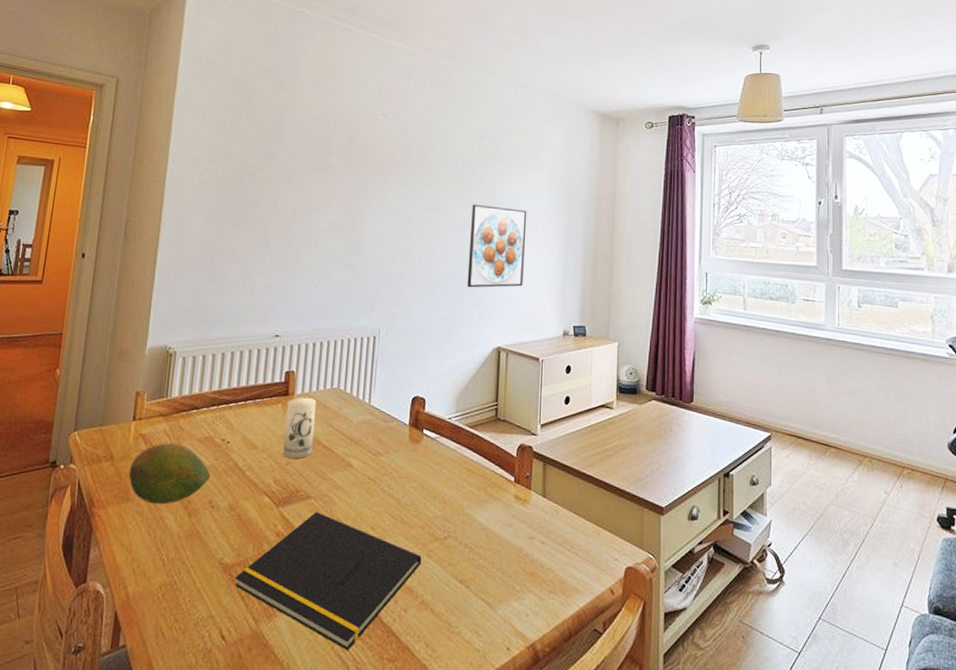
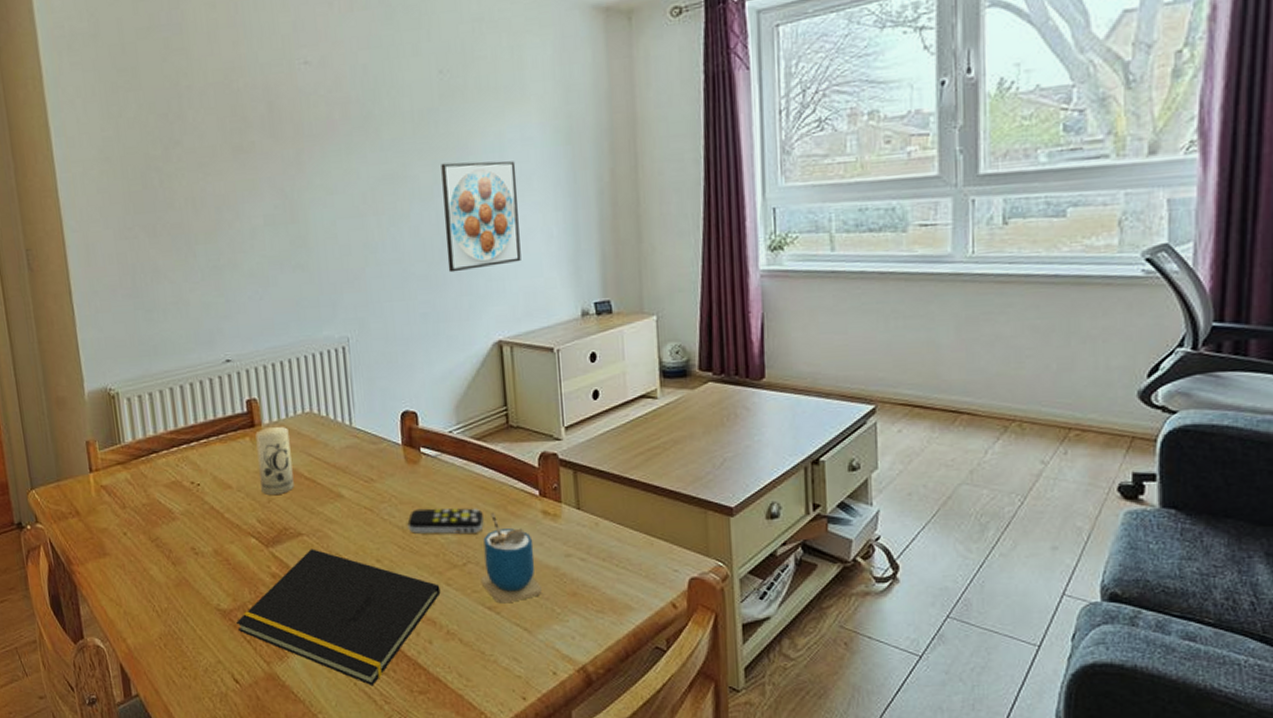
fruit: present [128,443,210,505] -> none [98,492,187,556]
remote control: none [402,483,467,510] -> present [407,507,484,534]
cup: none [457,493,507,578] -> present [480,513,542,604]

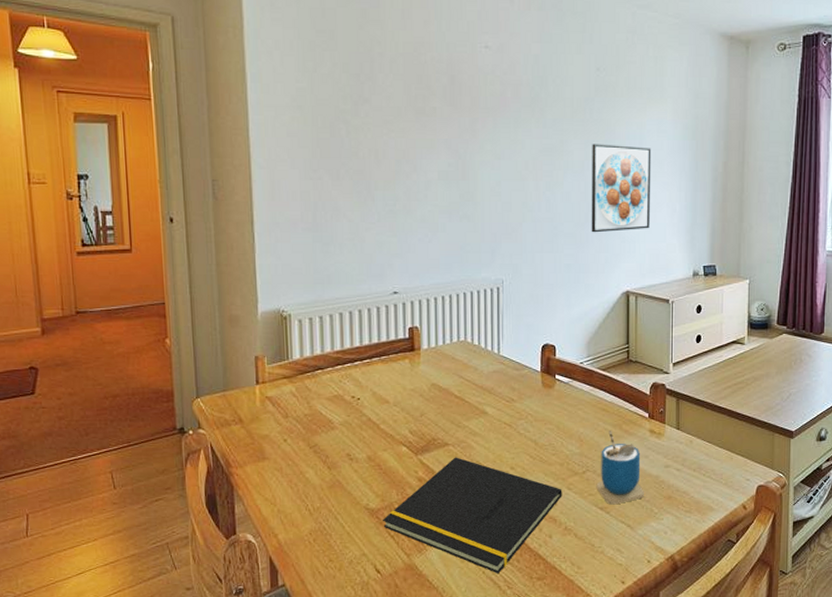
candle: present [255,426,294,495] -> none [414,351,445,410]
remote control: present [407,507,484,534] -> none [539,425,602,447]

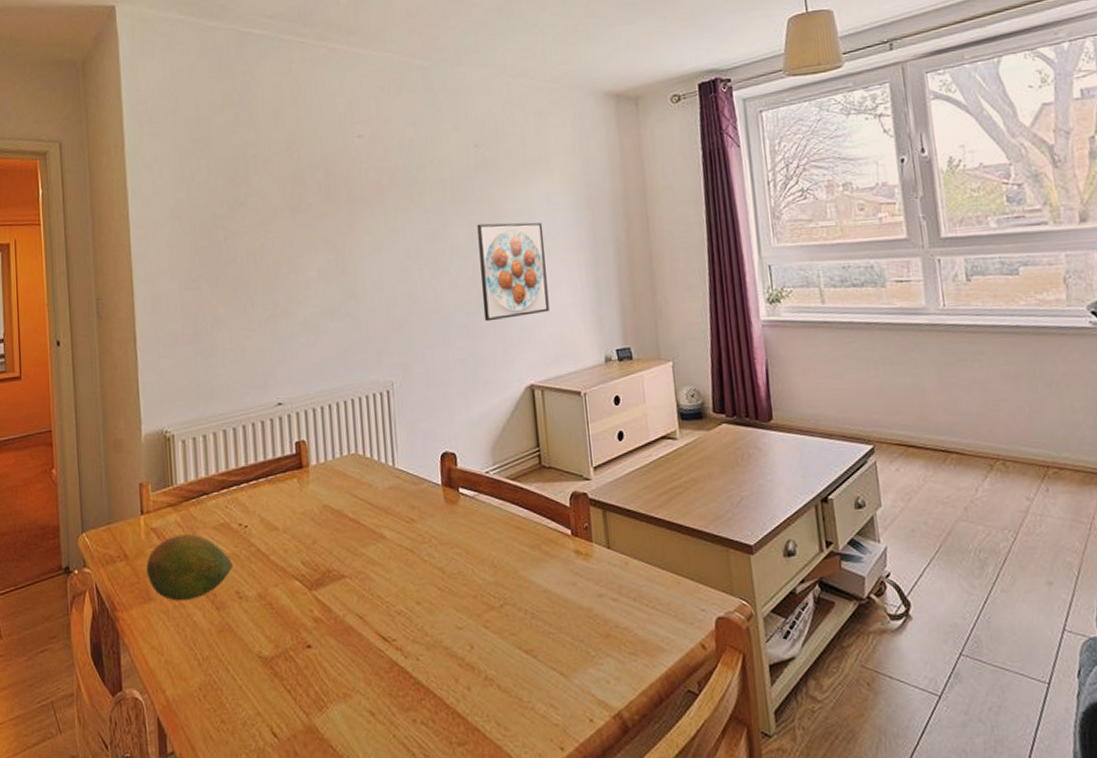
fruit: none [261,403,344,461] -> present [146,534,232,601]
notepad: present [383,457,562,573] -> none [277,591,479,737]
cup: present [596,431,644,505] -> none [517,553,577,647]

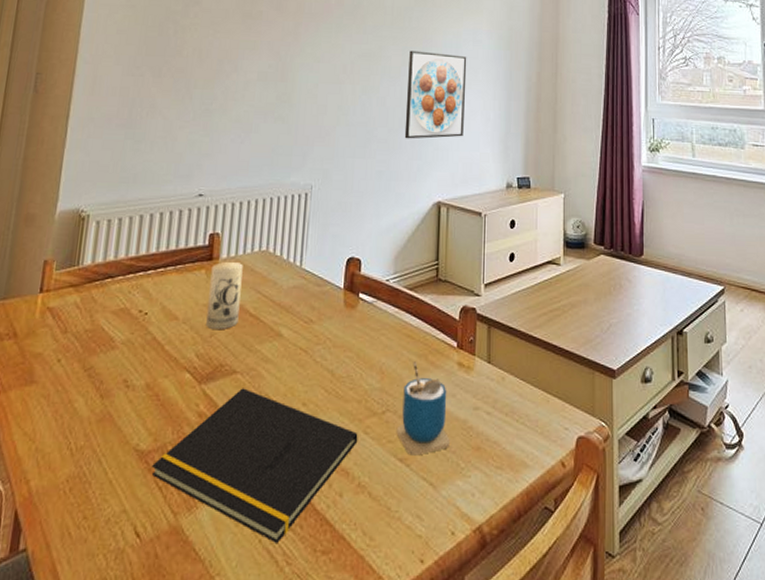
fruit: present [146,534,232,601] -> none [33,317,125,386]
notepad: none [277,591,479,737] -> present [152,388,358,543]
candle: none [303,467,339,536] -> present [206,261,243,329]
cup: none [517,553,577,647] -> present [396,362,450,456]

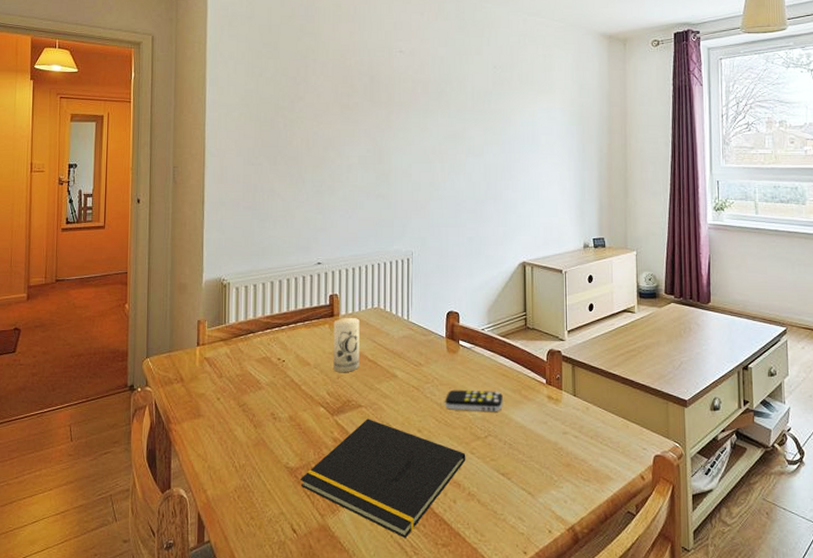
remote control: none [337,353,406,381] -> present [445,389,503,411]
cup: present [396,362,450,456] -> none [497,396,544,471]
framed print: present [404,50,467,139] -> none [490,130,543,209]

